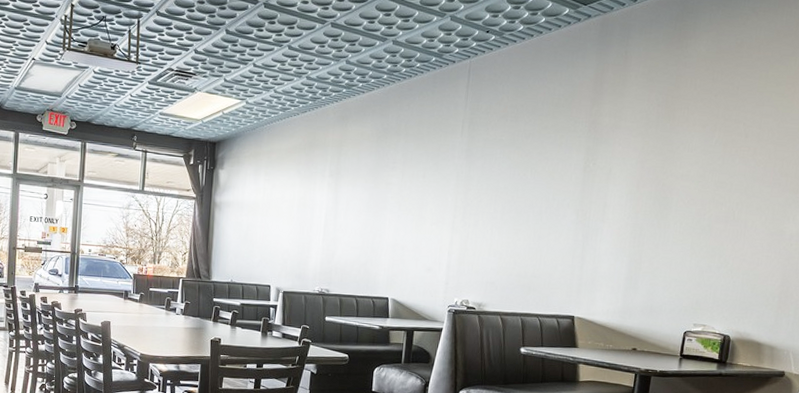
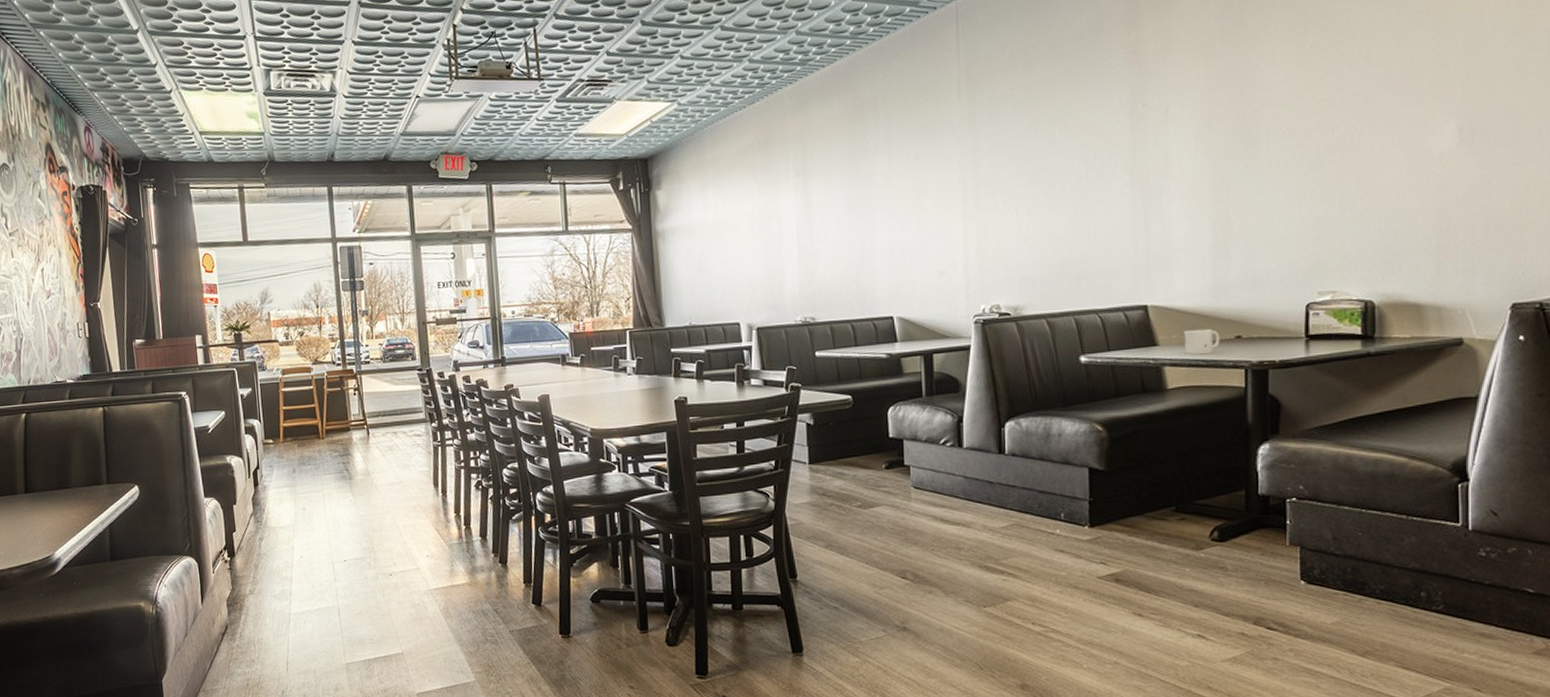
mug: none [595,339,622,359] -> present [1184,328,1220,356]

